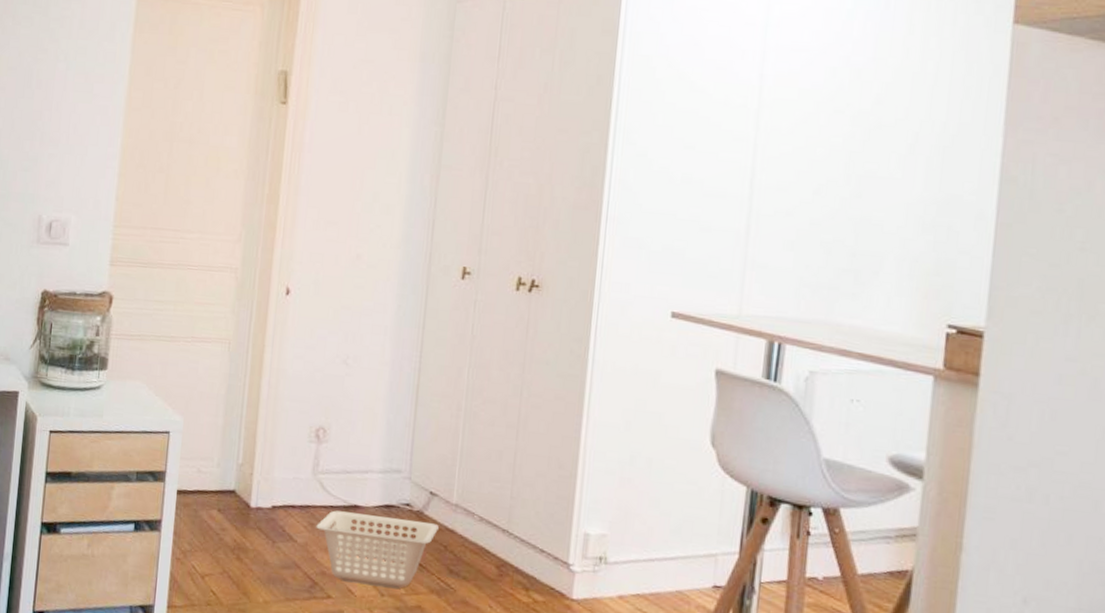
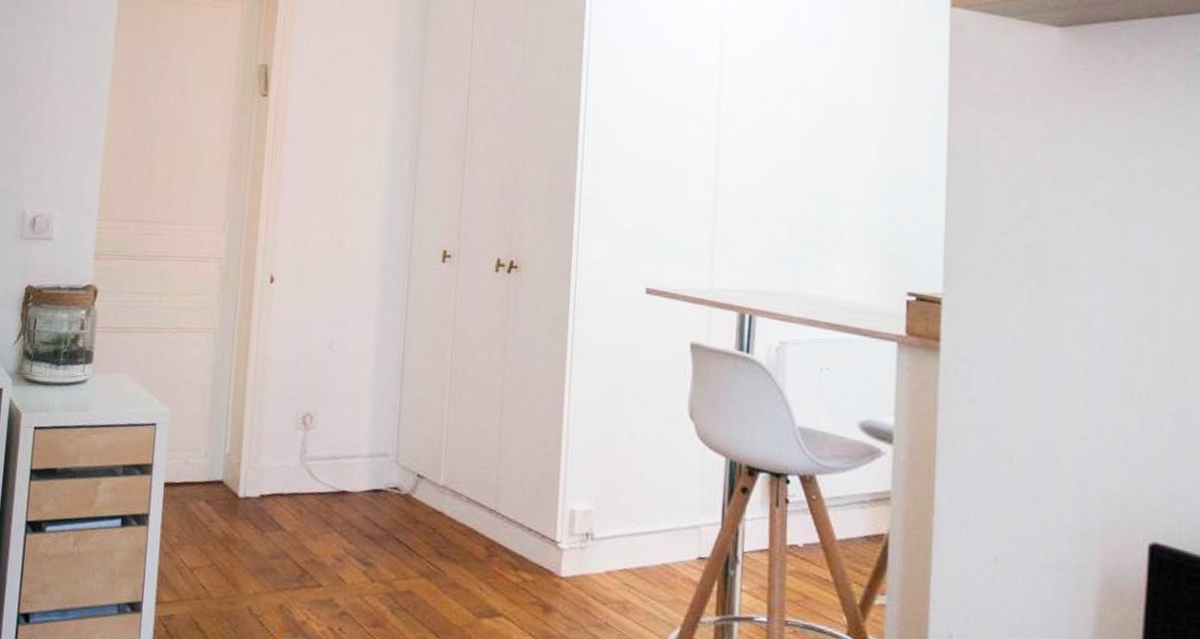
laundry basket: present [316,510,439,589] -> none [305,497,427,575]

